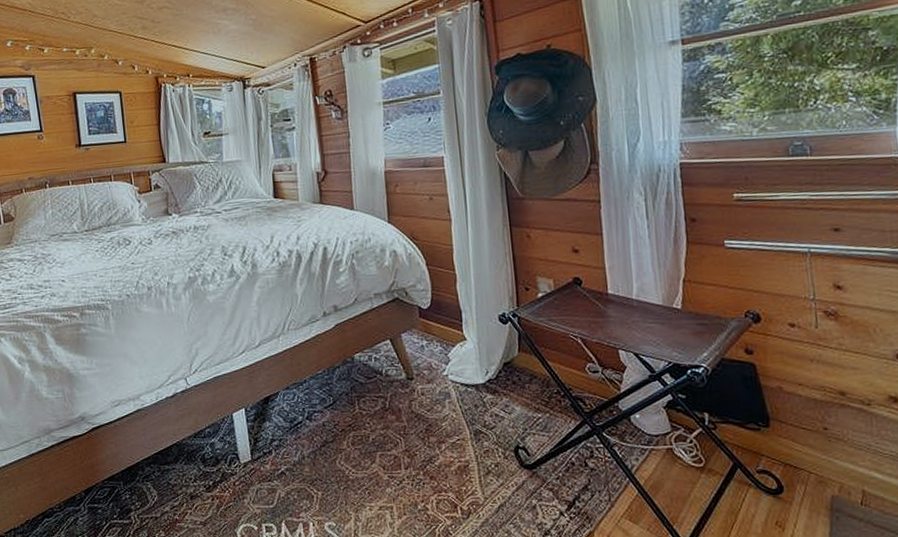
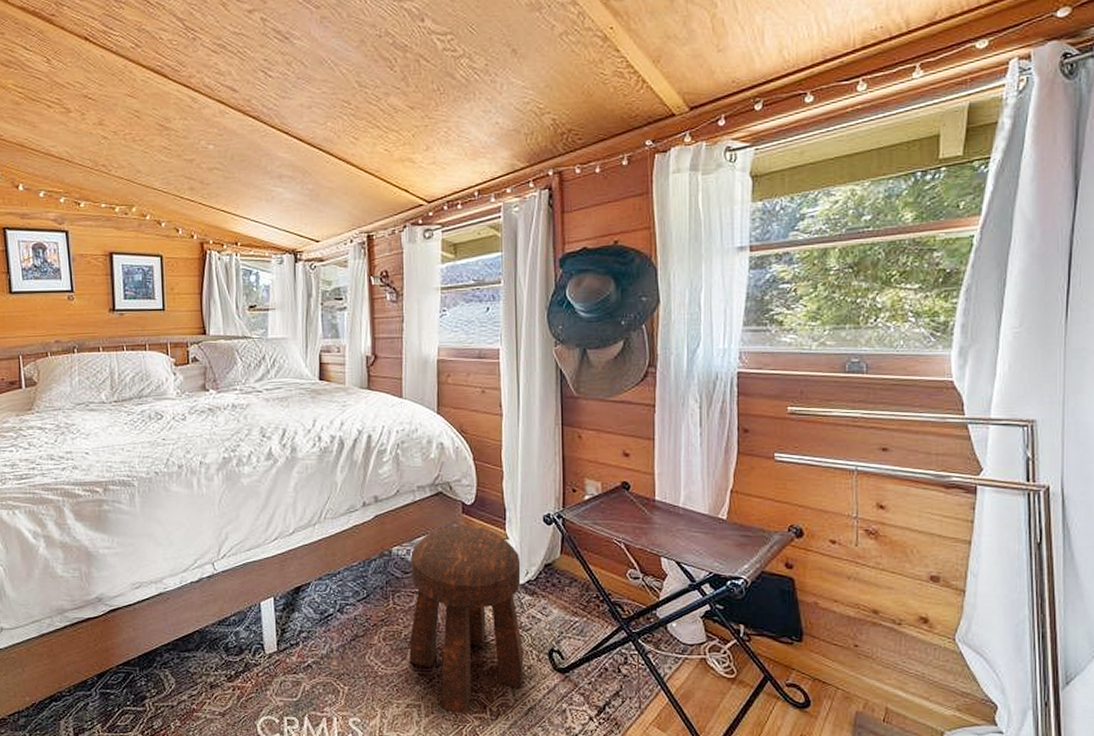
stool: none [372,328,492,514] -> present [409,525,524,714]

